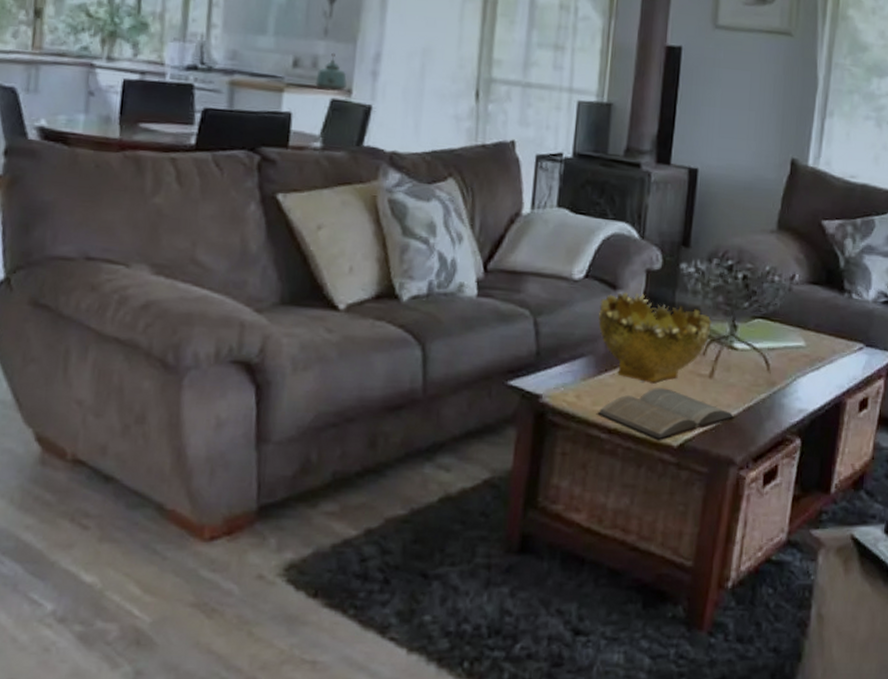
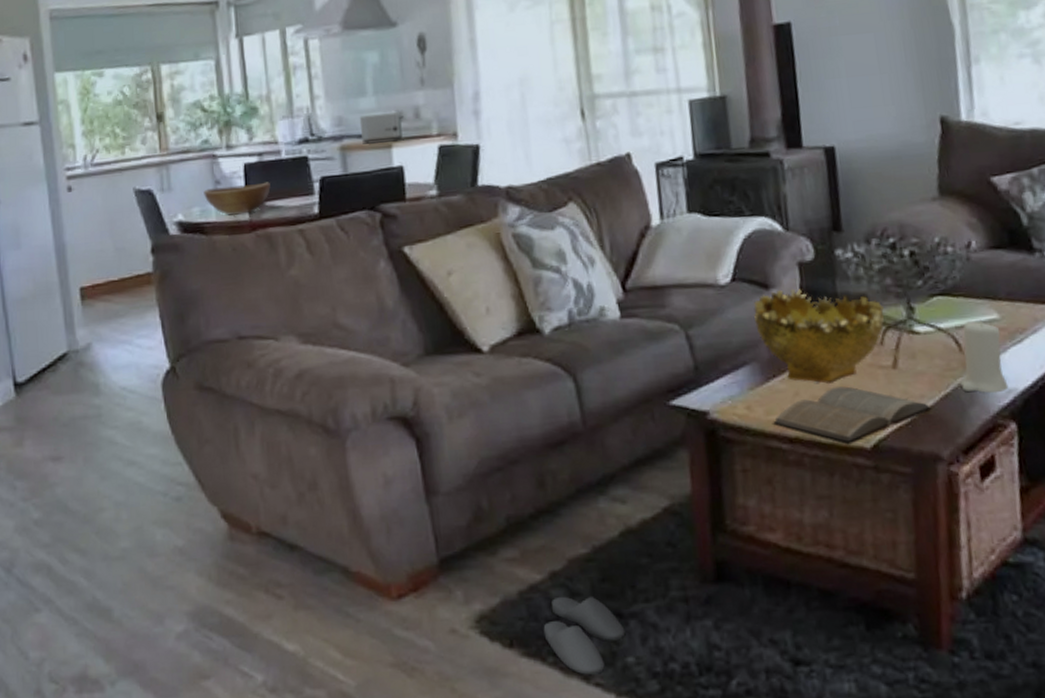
wooden bowl: none [73,98,149,132] -> present [203,182,271,216]
toaster: none [254,54,302,87] -> present [359,112,405,144]
kettle: present [315,52,347,91] -> none [420,100,451,137]
slippers: none [349,553,428,629] -> present [543,596,626,675]
candle: none [762,344,804,411] -> present [960,319,1009,394]

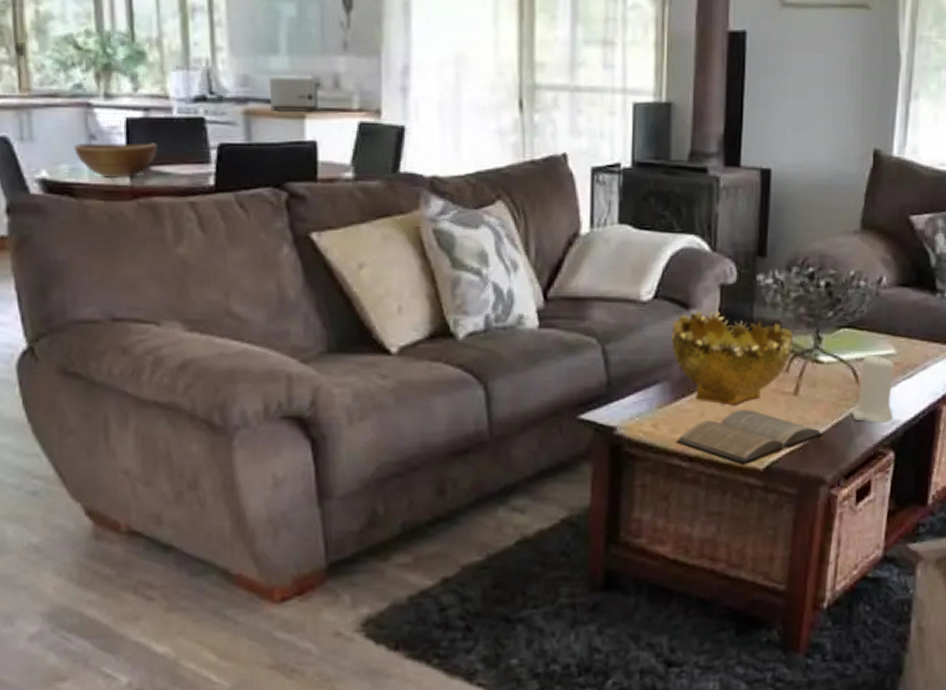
slippers: present [543,596,626,675] -> none [430,601,512,676]

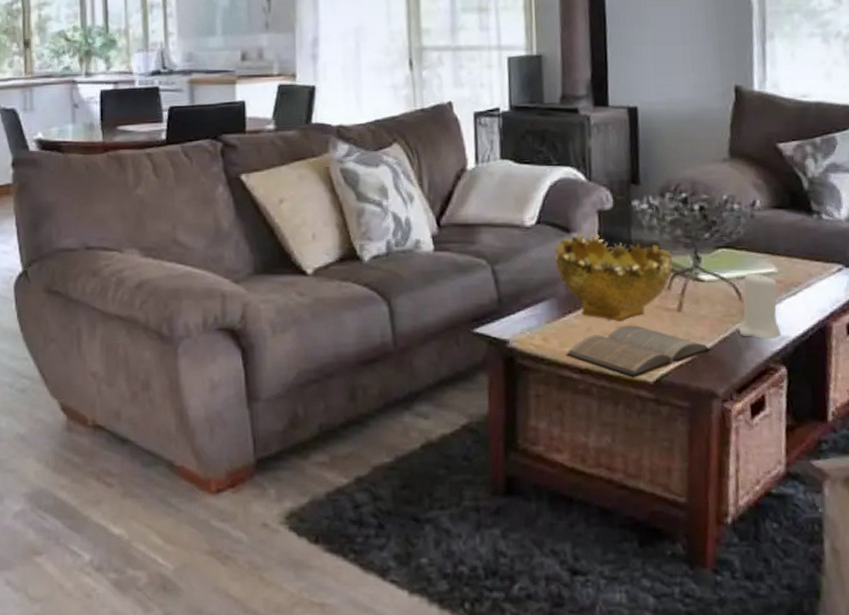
wooden bowl: present [74,142,158,178] -> none [62,108,123,137]
toaster: present [268,77,322,112] -> none [208,52,249,79]

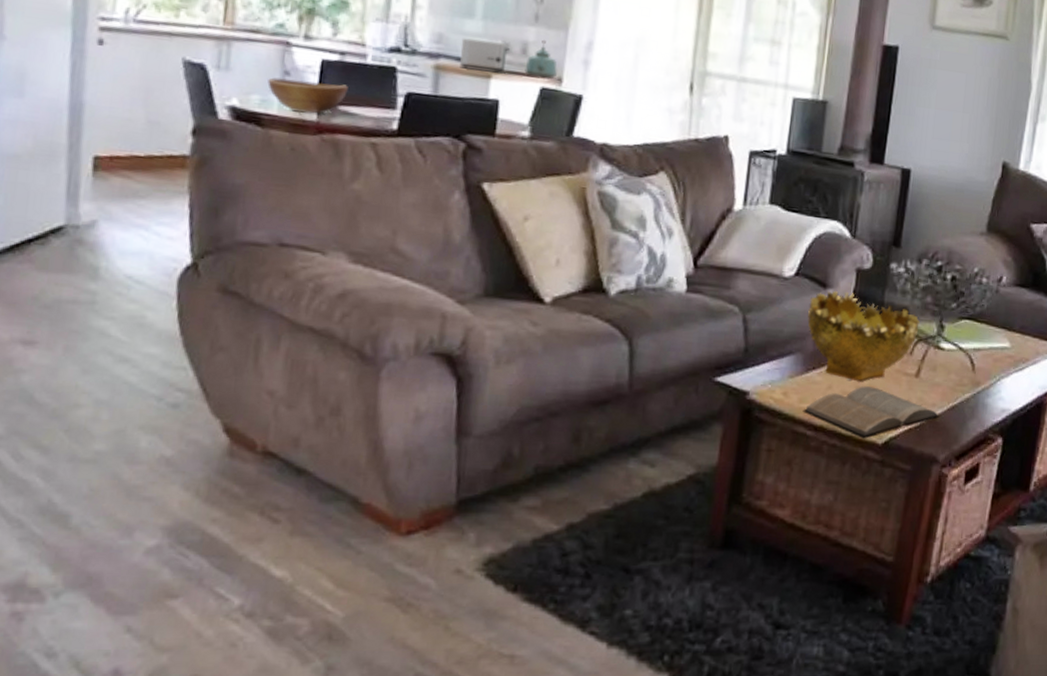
wooden bowl: none [62,108,123,137] -> present [267,77,348,114]
toaster: none [208,52,249,79] -> present [460,38,511,73]
kettle: none [263,43,290,77] -> present [524,39,557,80]
candle: present [738,271,782,340] -> none [966,345,1008,411]

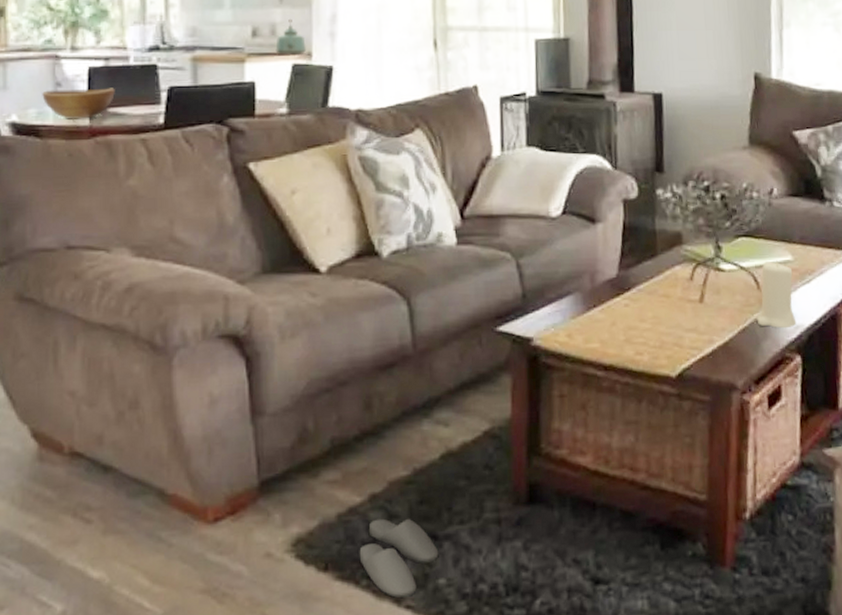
toaster: present [460,38,511,73] -> none [214,28,261,57]
slippers: none [549,547,629,623] -> present [359,518,439,598]
book: present [802,386,939,439] -> none [589,318,731,373]
decorative bowl: present [807,291,920,383] -> none [580,224,696,316]
candle: none [966,345,1008,411] -> present [756,260,797,329]

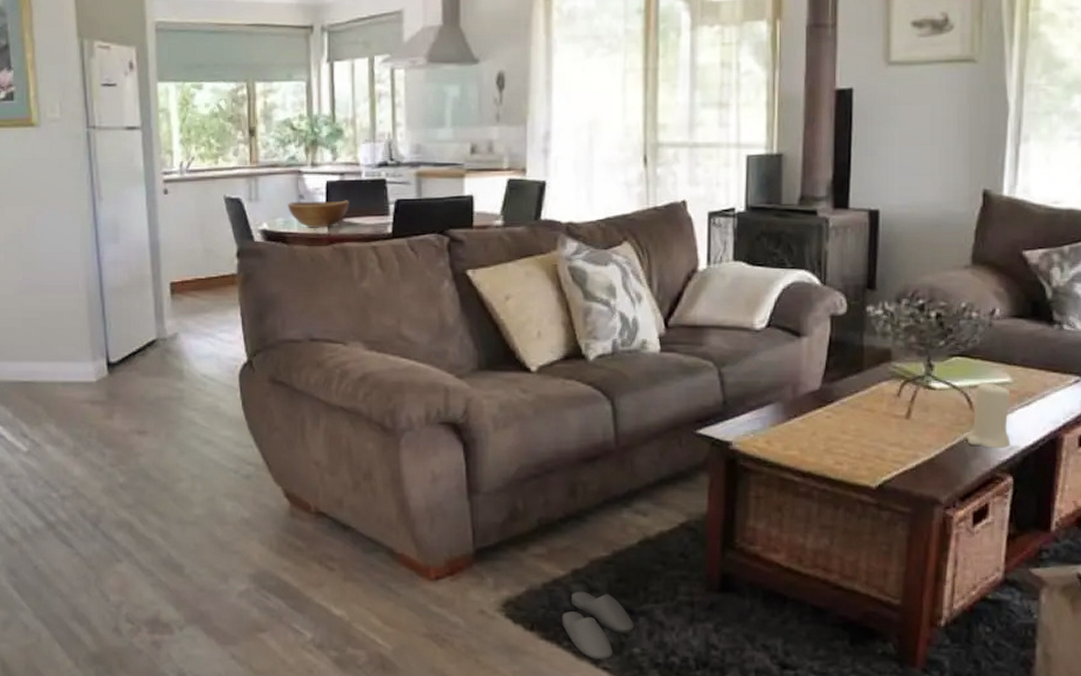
kettle: present [275,18,306,56] -> none [492,136,521,171]

